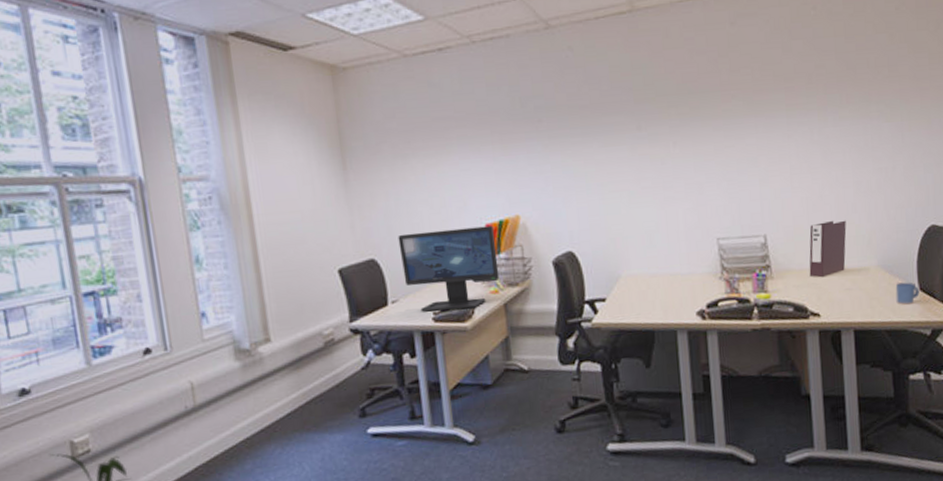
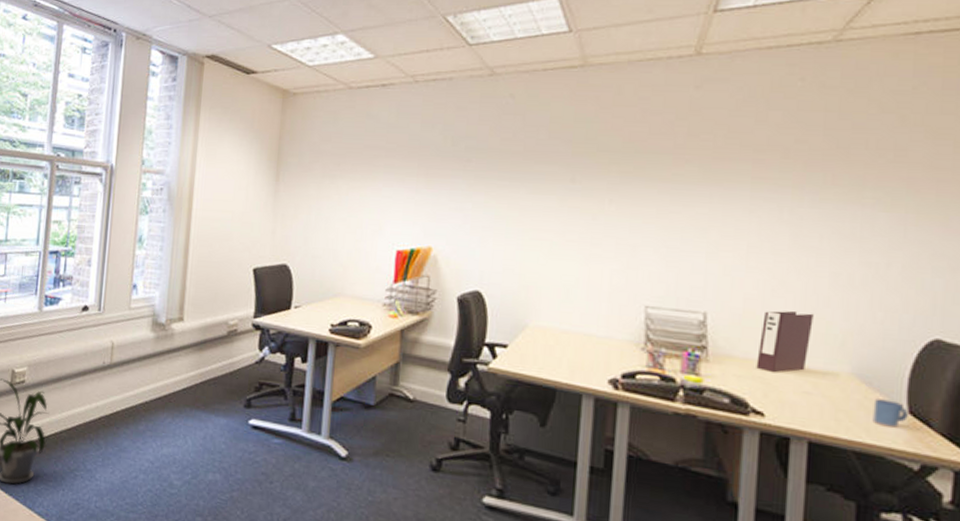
computer monitor: present [398,225,500,312] -> none [310,246,404,328]

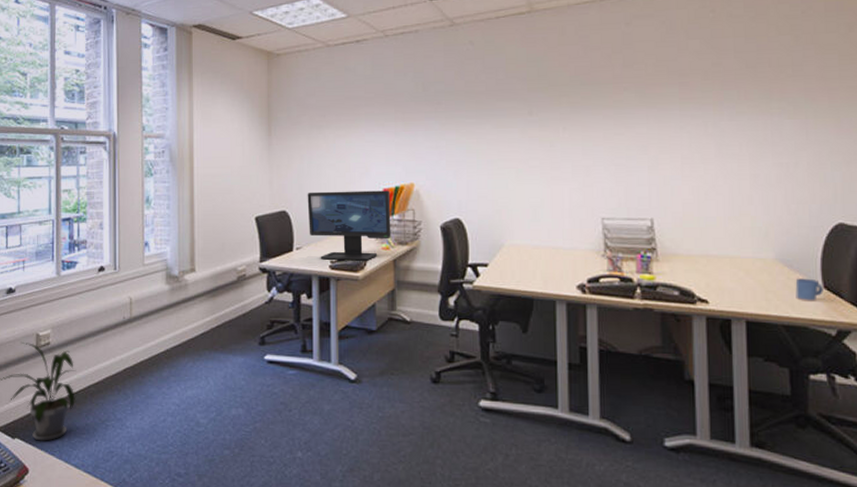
computer monitor: none [310,246,404,328] -> present [307,190,391,261]
binder: present [756,310,814,373] -> none [698,210,741,265]

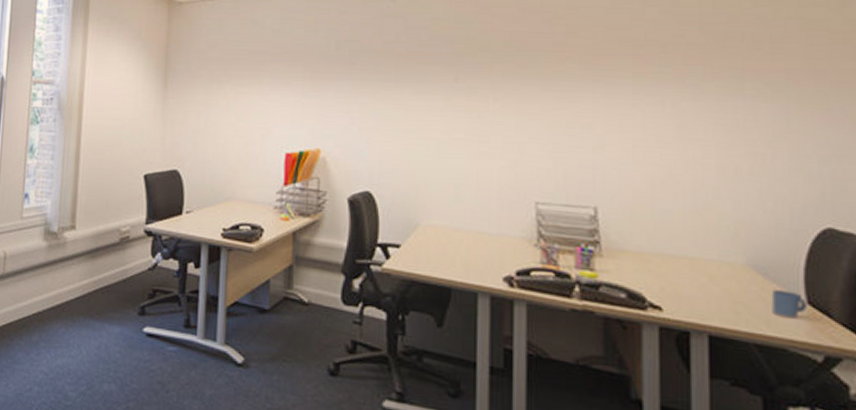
computer monitor: present [307,190,391,261] -> none [201,151,294,231]

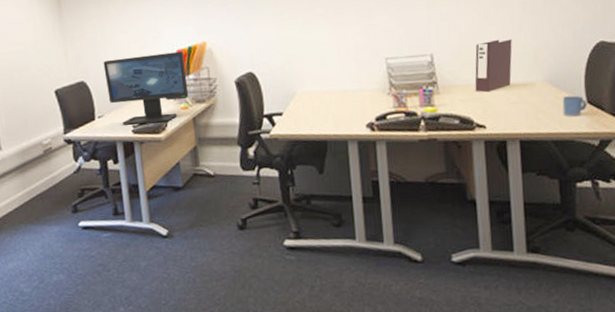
computer monitor: none [201,151,294,231] -> present [103,51,189,125]
binder: none [650,203,704,267] -> present [475,38,512,93]

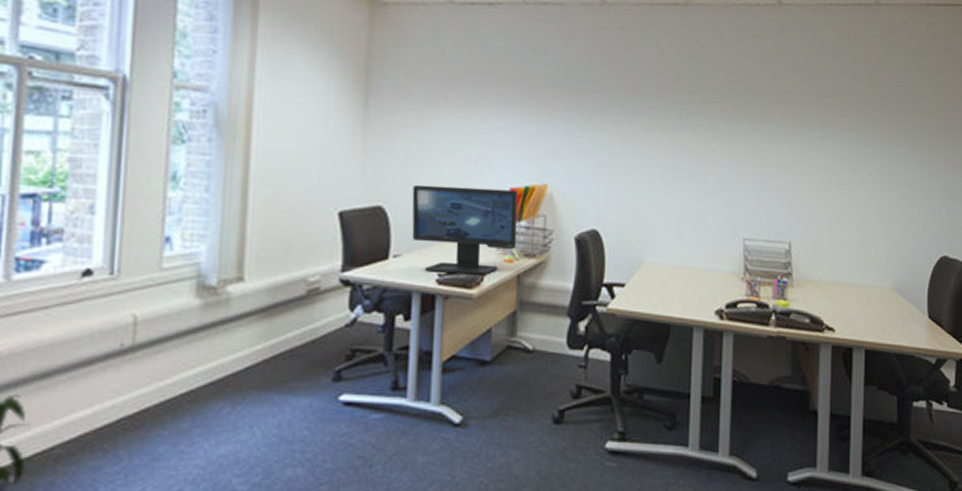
binder: present [475,38,512,93] -> none [828,237,867,293]
mug: present [562,95,587,117] -> none [906,308,928,330]

